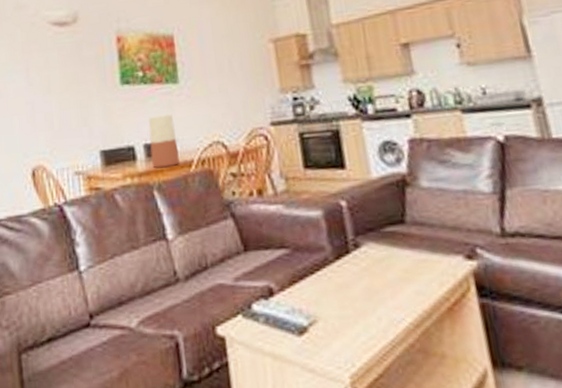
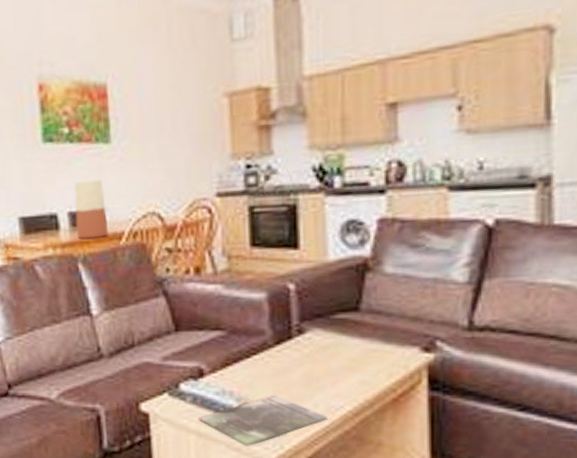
magazine: none [272,310,392,366] -> present [199,394,327,446]

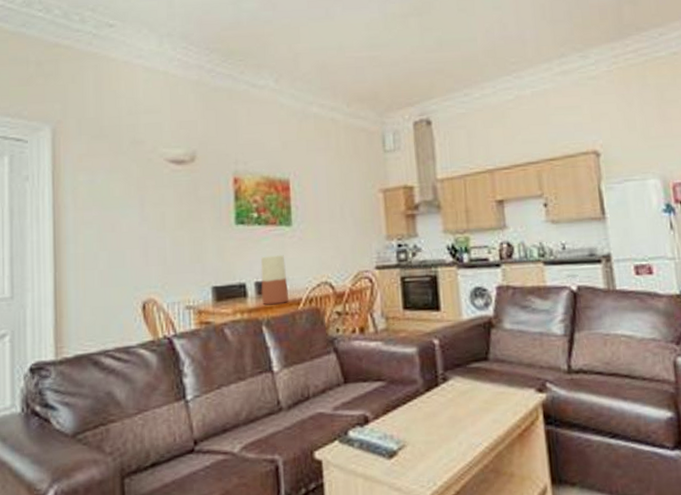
magazine: present [199,394,327,446] -> none [365,436,470,486]

